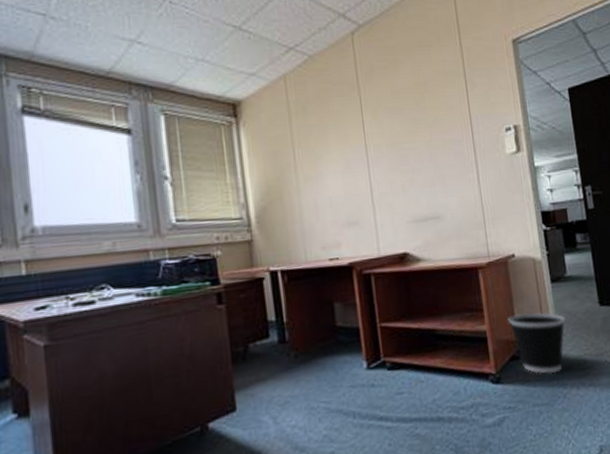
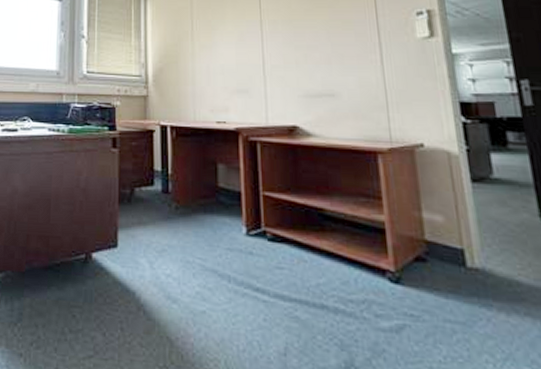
wastebasket: present [508,312,566,375] -> none [413,210,491,289]

